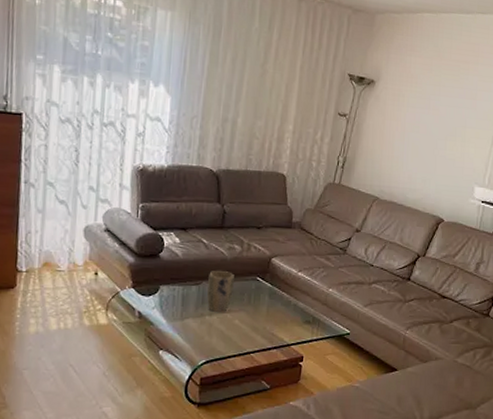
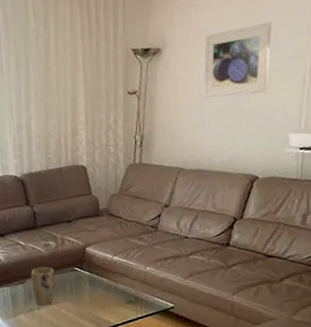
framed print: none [406,79,473,145] -> present [203,21,273,98]

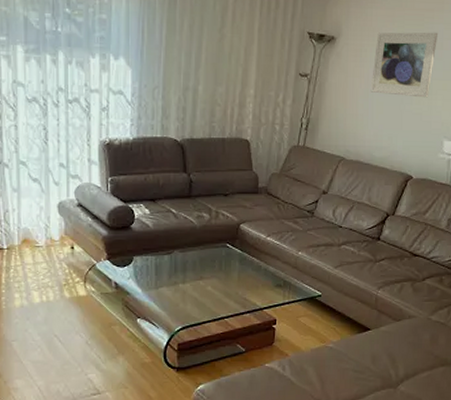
plant pot: present [31,267,56,305] -> none [178,240,204,279]

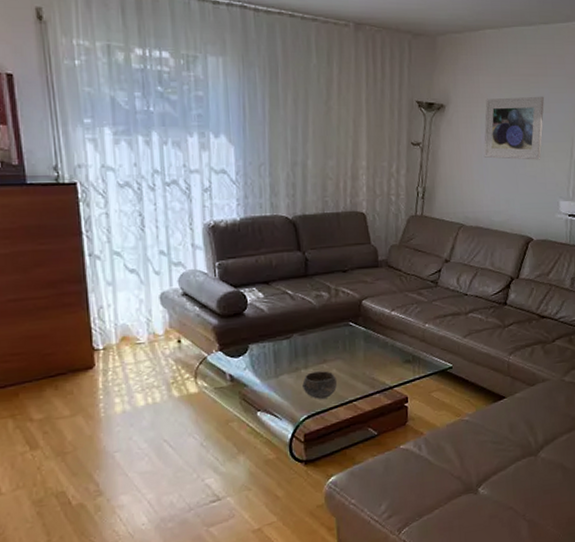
bowl: none [179,287,212,313] -> present [302,371,338,399]

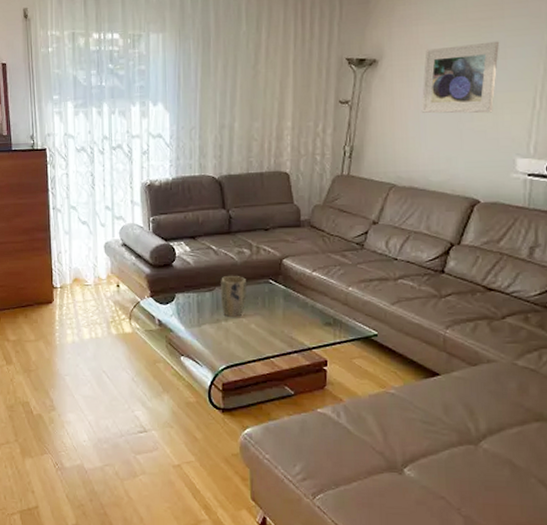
plant pot: none [298,320,327,364] -> present [220,276,247,317]
bowl: present [302,371,338,399] -> none [222,325,256,351]

